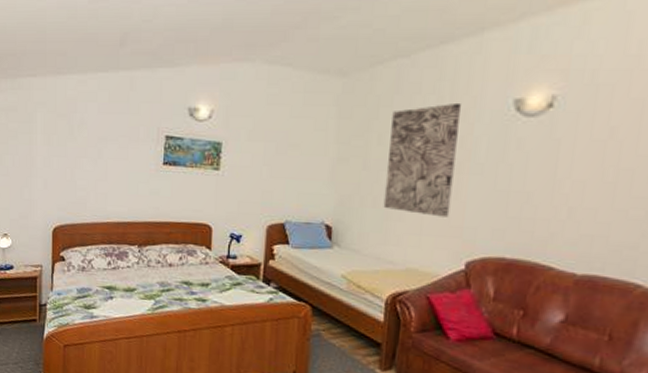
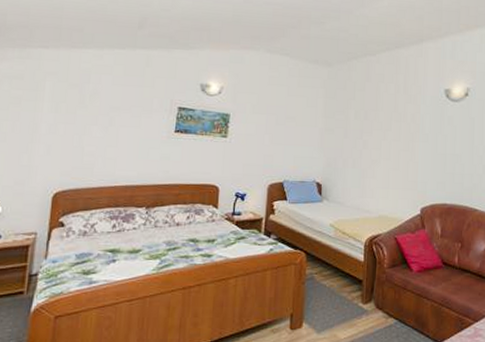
wall art: present [383,102,461,218] -> none [360,90,411,174]

